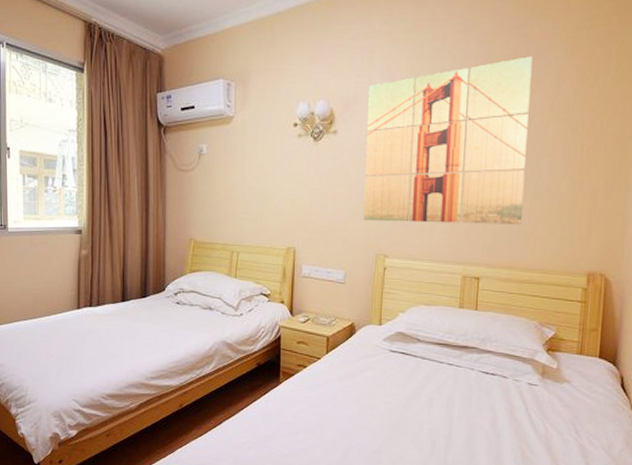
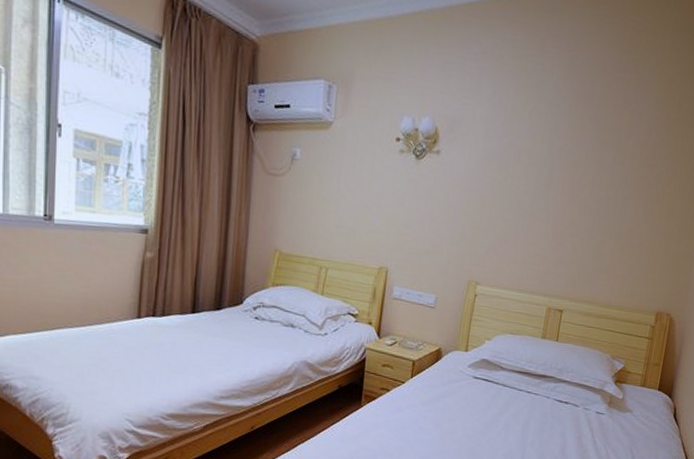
wall art: present [364,56,533,225] -> none [459,101,629,262]

